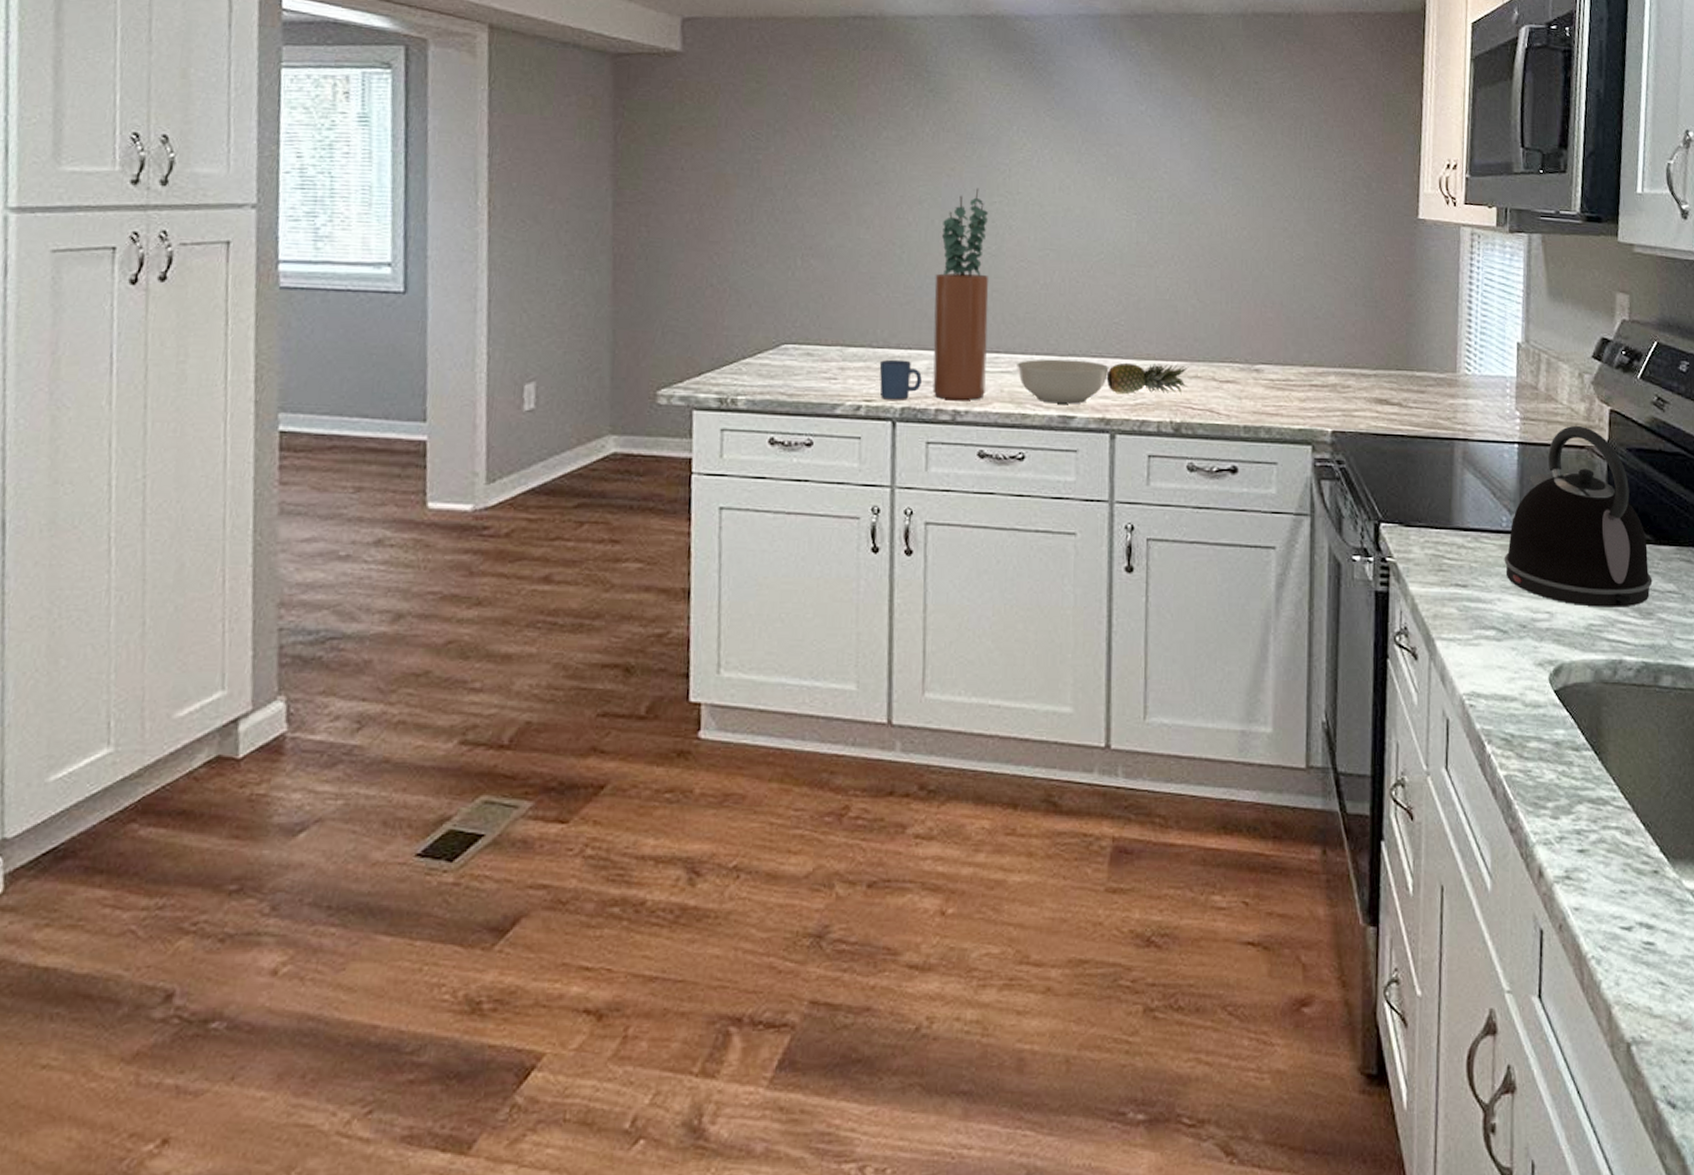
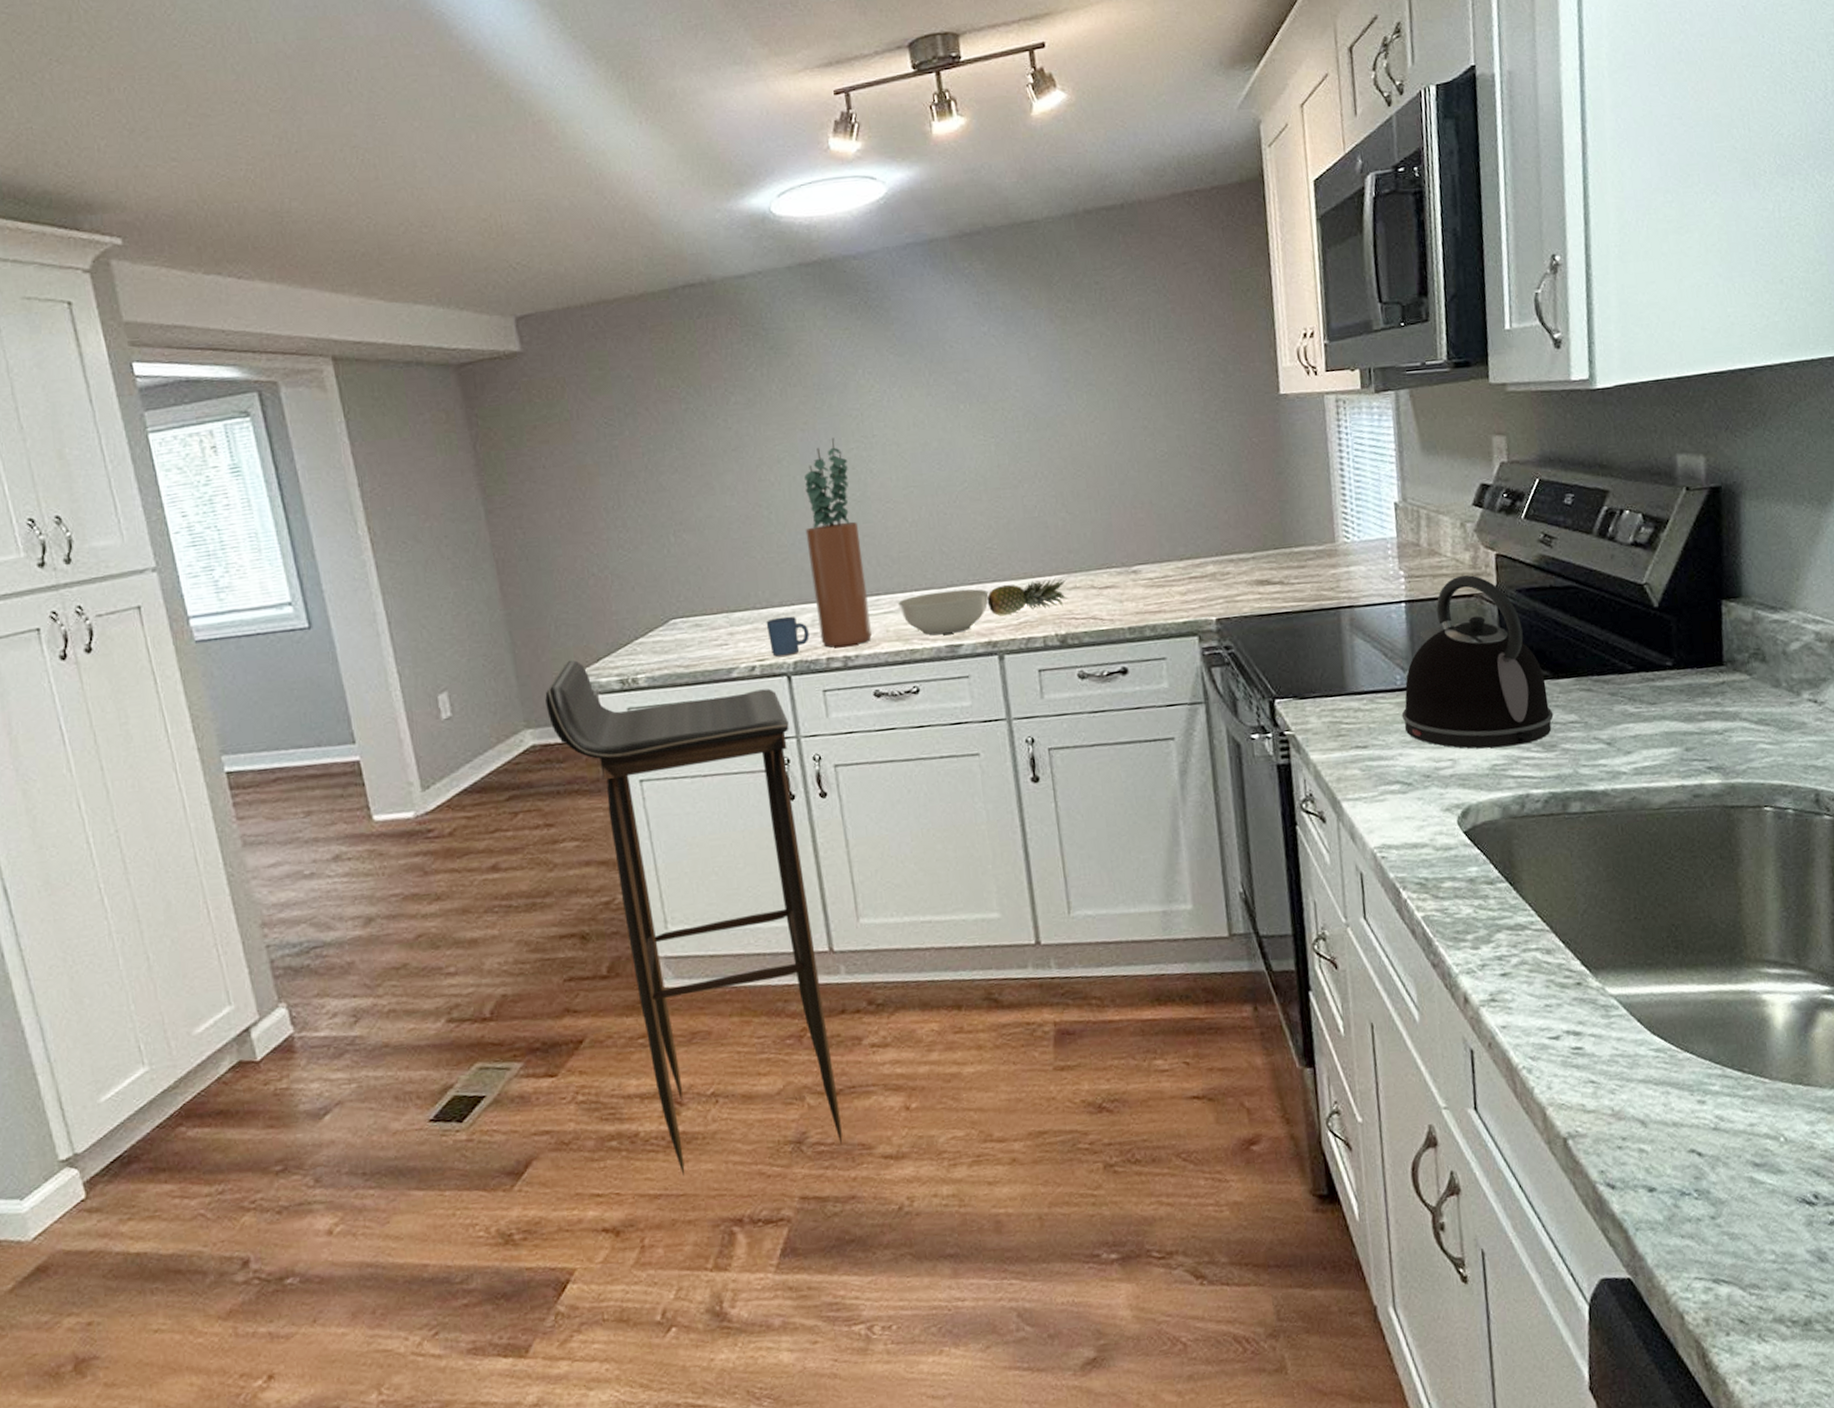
bar stool: none [636,369,886,960] -> present [545,660,843,1177]

